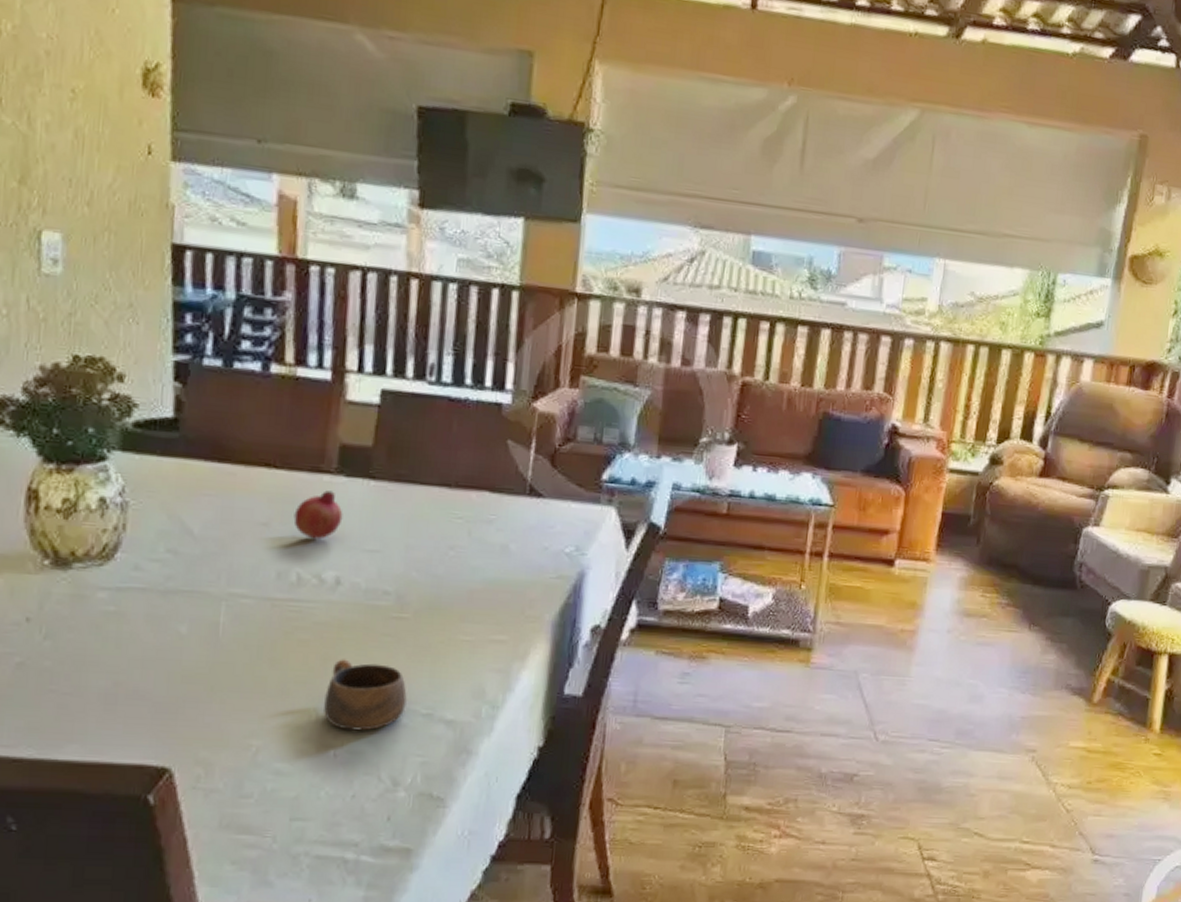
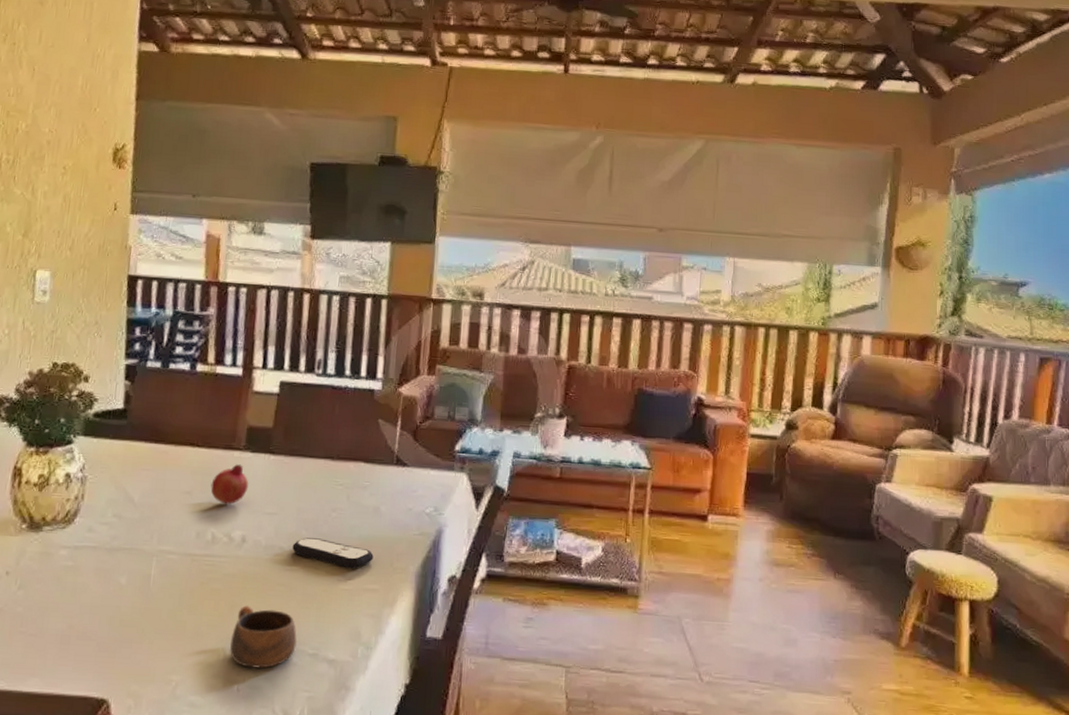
remote control: none [400,580,501,617] -> present [292,537,374,569]

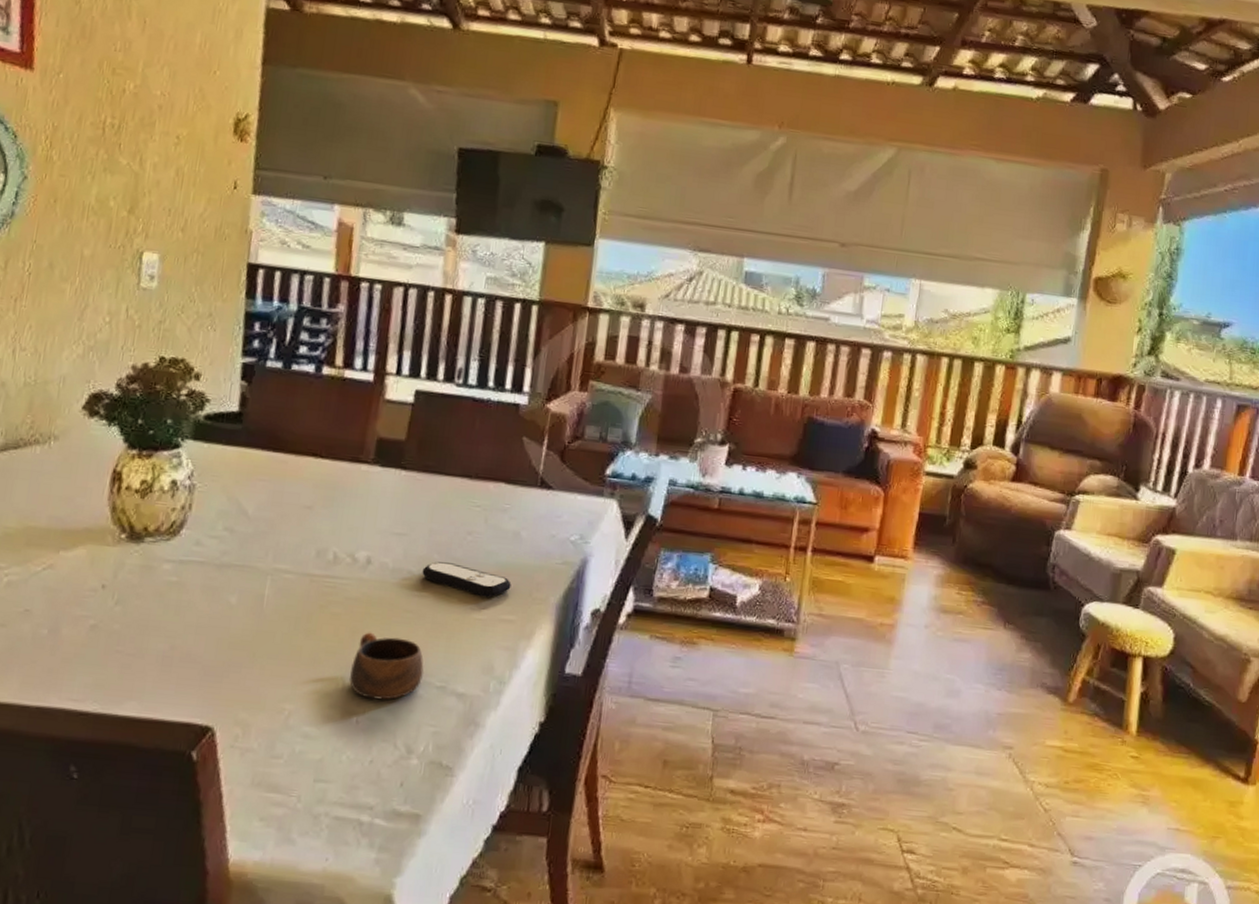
fruit: present [210,464,249,505] -> none [333,479,377,523]

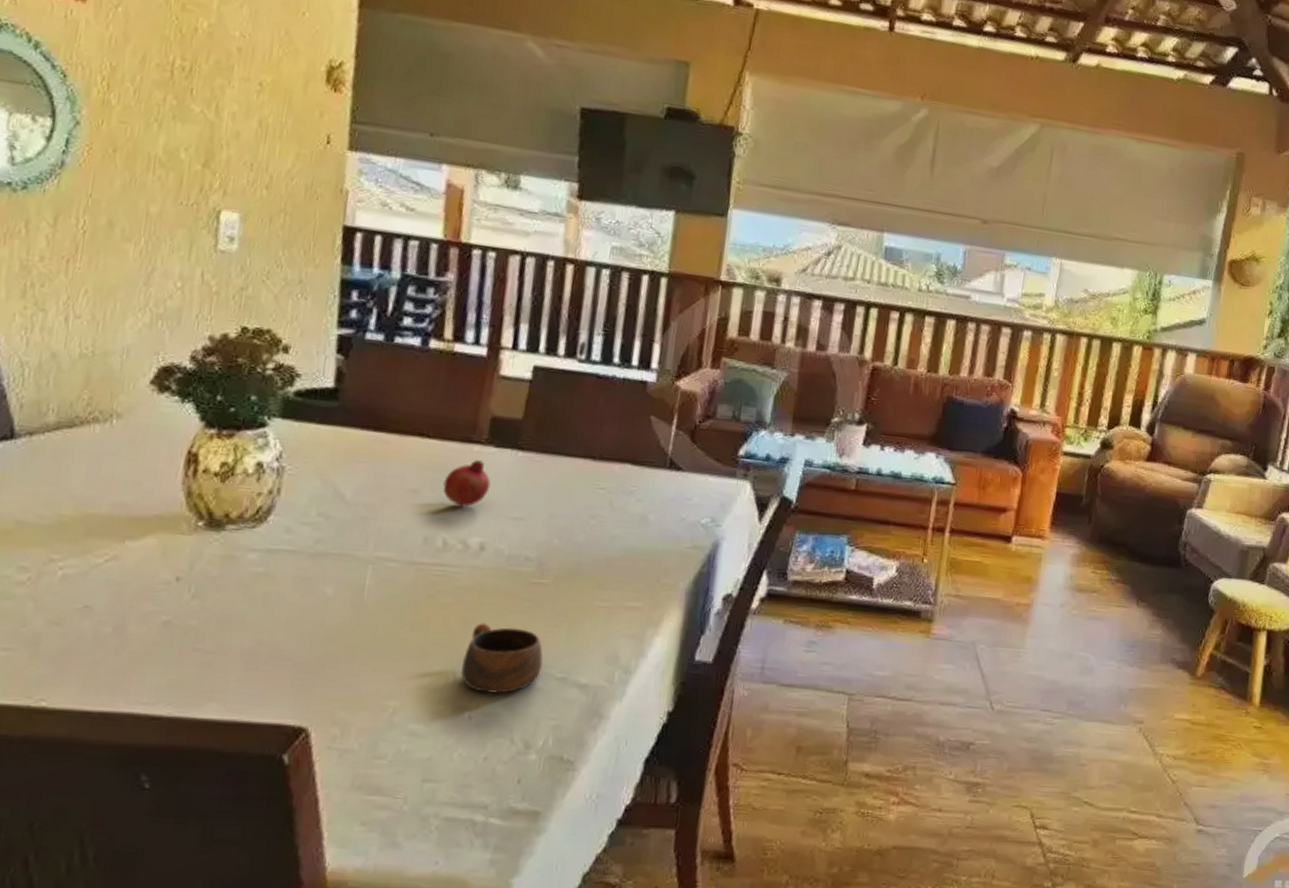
fruit: none [333,479,377,523] -> present [443,460,491,507]
remote control: present [422,562,511,598] -> none [541,547,638,584]

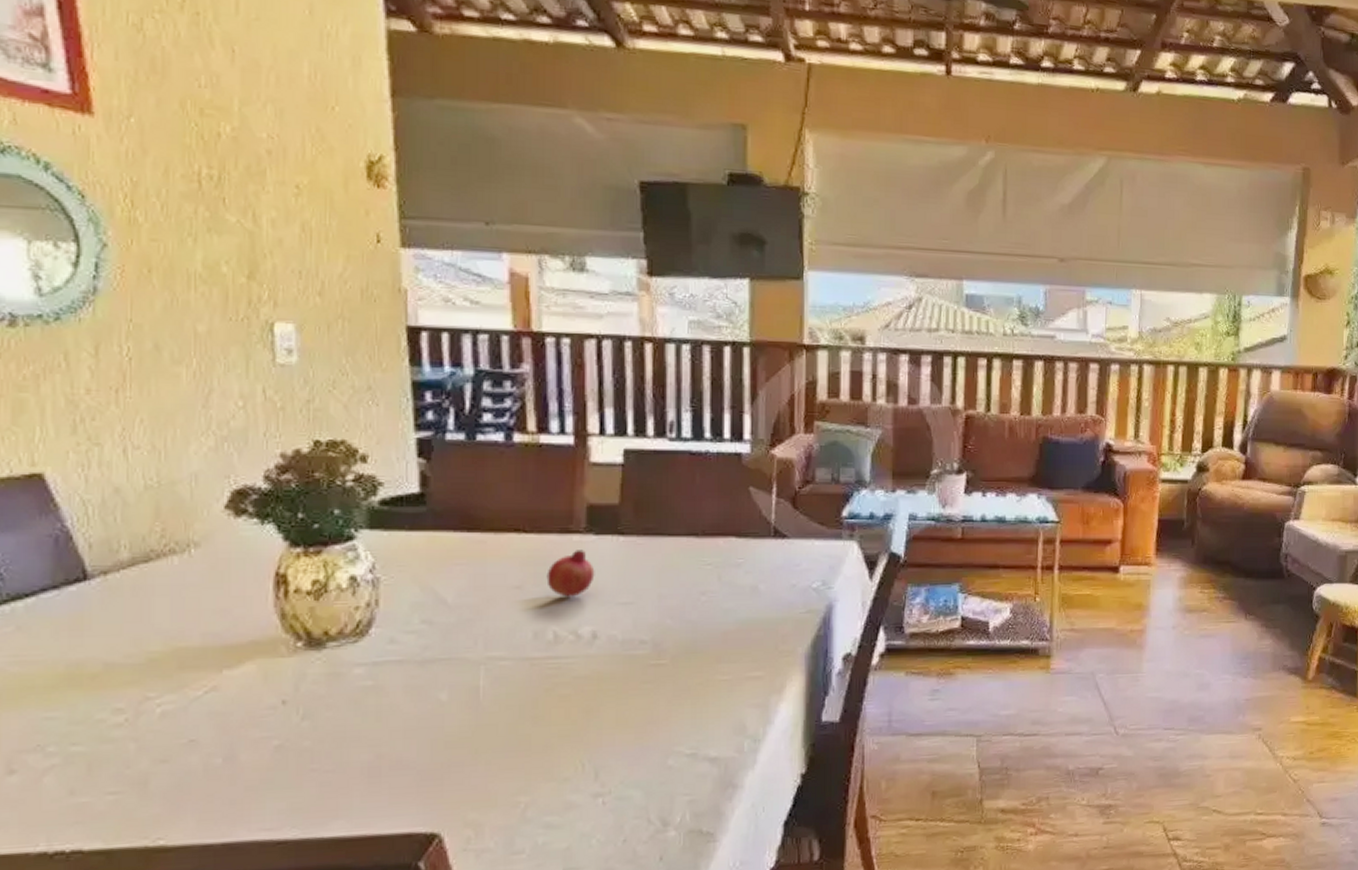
cup: present [461,622,544,694] -> none [590,709,670,778]

